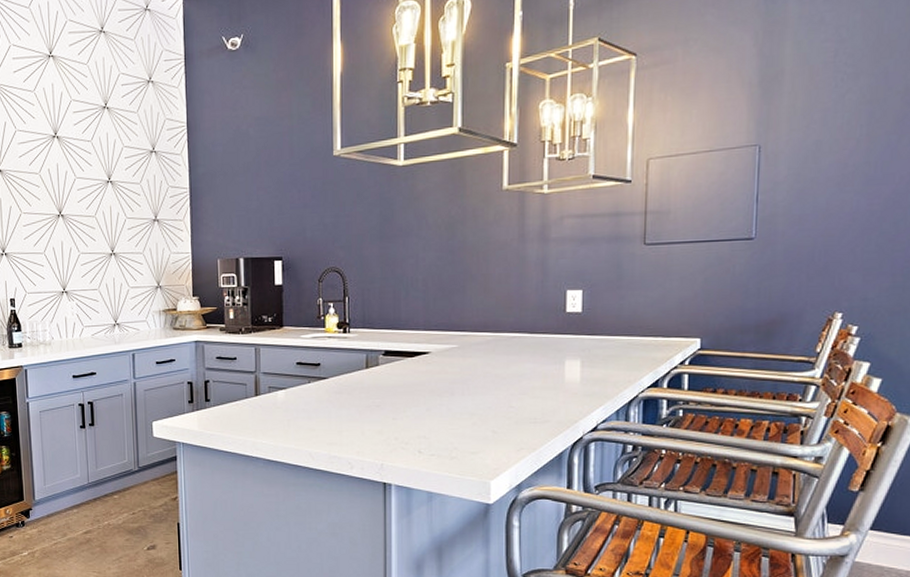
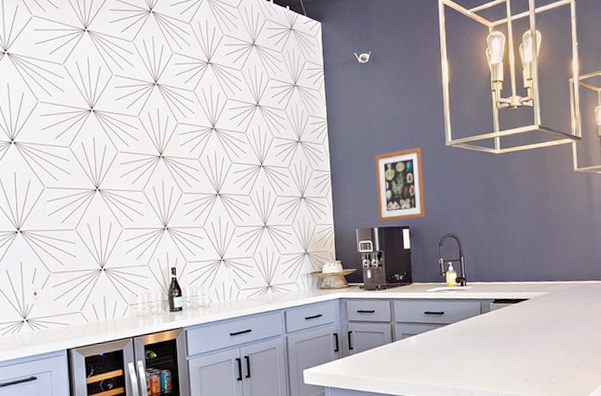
wall art: none [243,157,303,251] -> present [375,147,425,222]

